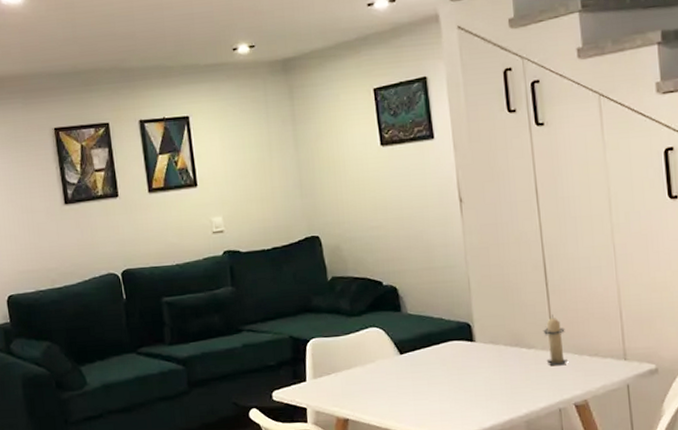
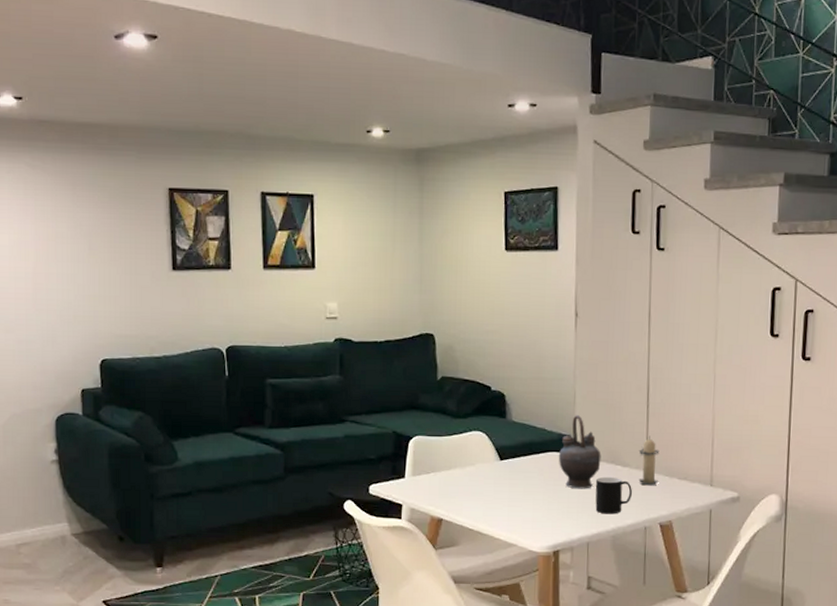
teapot: none [459,301,505,377] -> present [558,415,601,489]
cup: none [501,360,542,399] -> present [595,476,633,514]

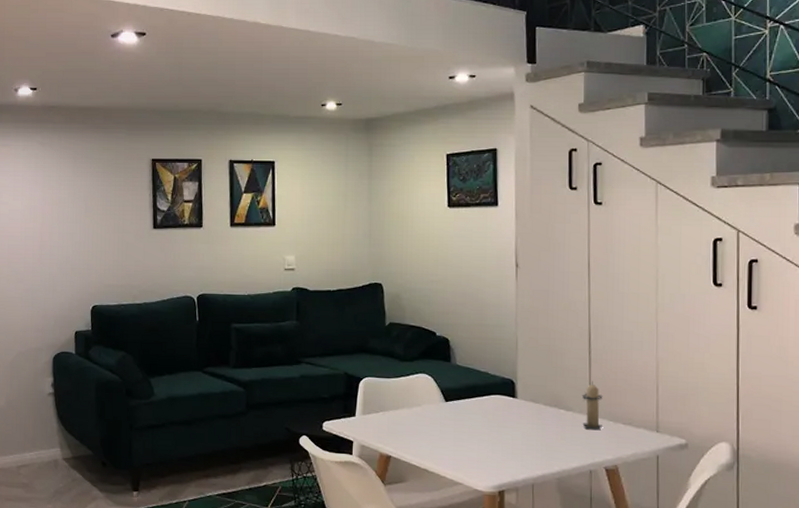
teapot: present [558,415,601,489] -> none [501,360,544,432]
cup: present [595,476,633,514] -> none [539,420,577,457]

